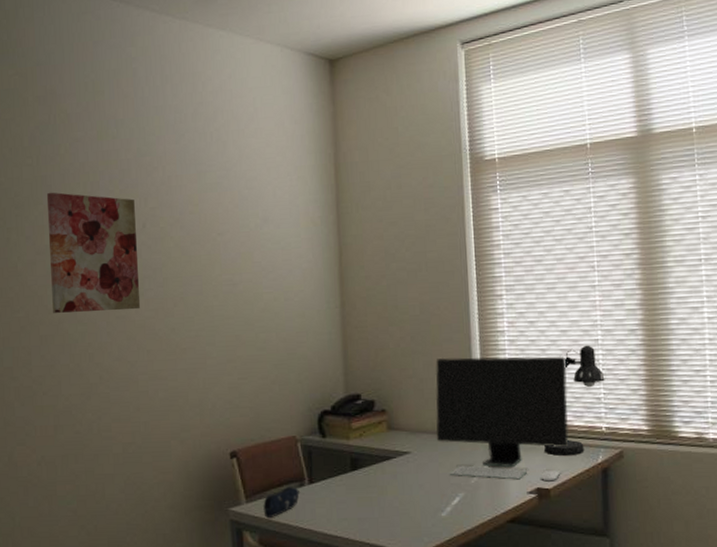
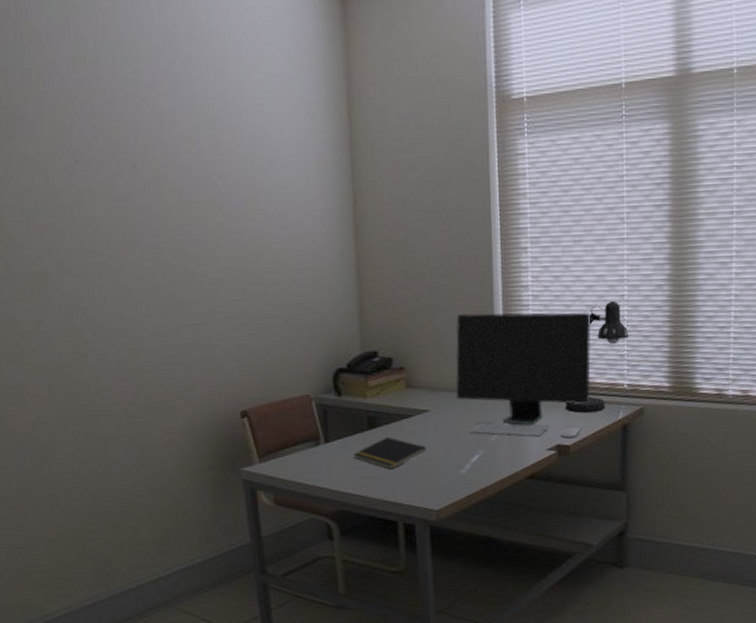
wall art: present [46,192,141,313] -> none [19,125,136,263]
pencil case: present [263,486,300,518] -> none [277,445,315,477]
notepad: none [336,478,407,511] -> present [352,436,426,469]

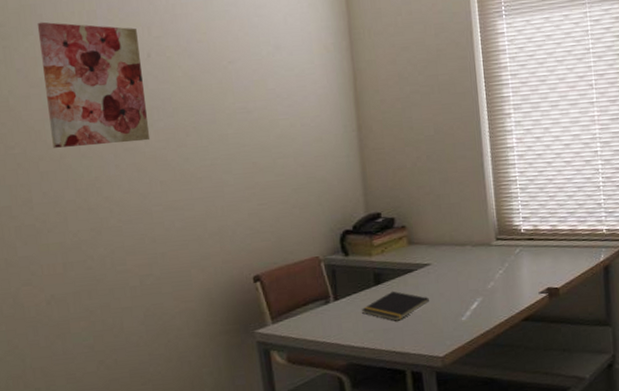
wall art: none [19,125,136,263] -> present [37,21,151,148]
computer monitor: present [455,311,591,438] -> none [451,167,574,283]
desk lamp: present [564,300,629,413] -> none [552,156,605,258]

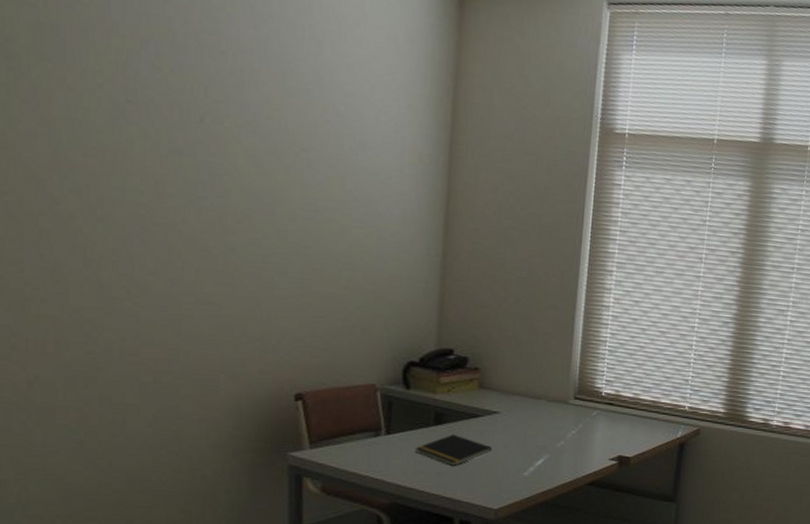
wall art: present [37,21,151,148] -> none [57,48,191,219]

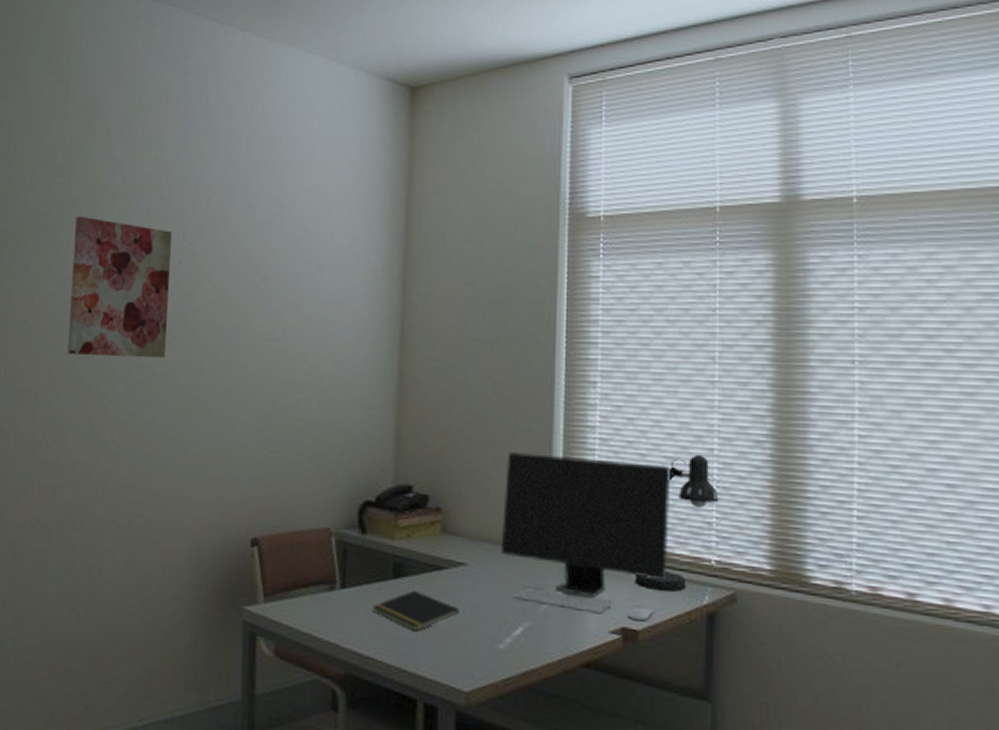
wall art: none [57,48,191,219] -> present [67,216,172,359]
computer monitor: none [528,323,664,451] -> present [500,451,672,622]
desk lamp: none [630,330,695,429] -> present [634,454,719,592]

